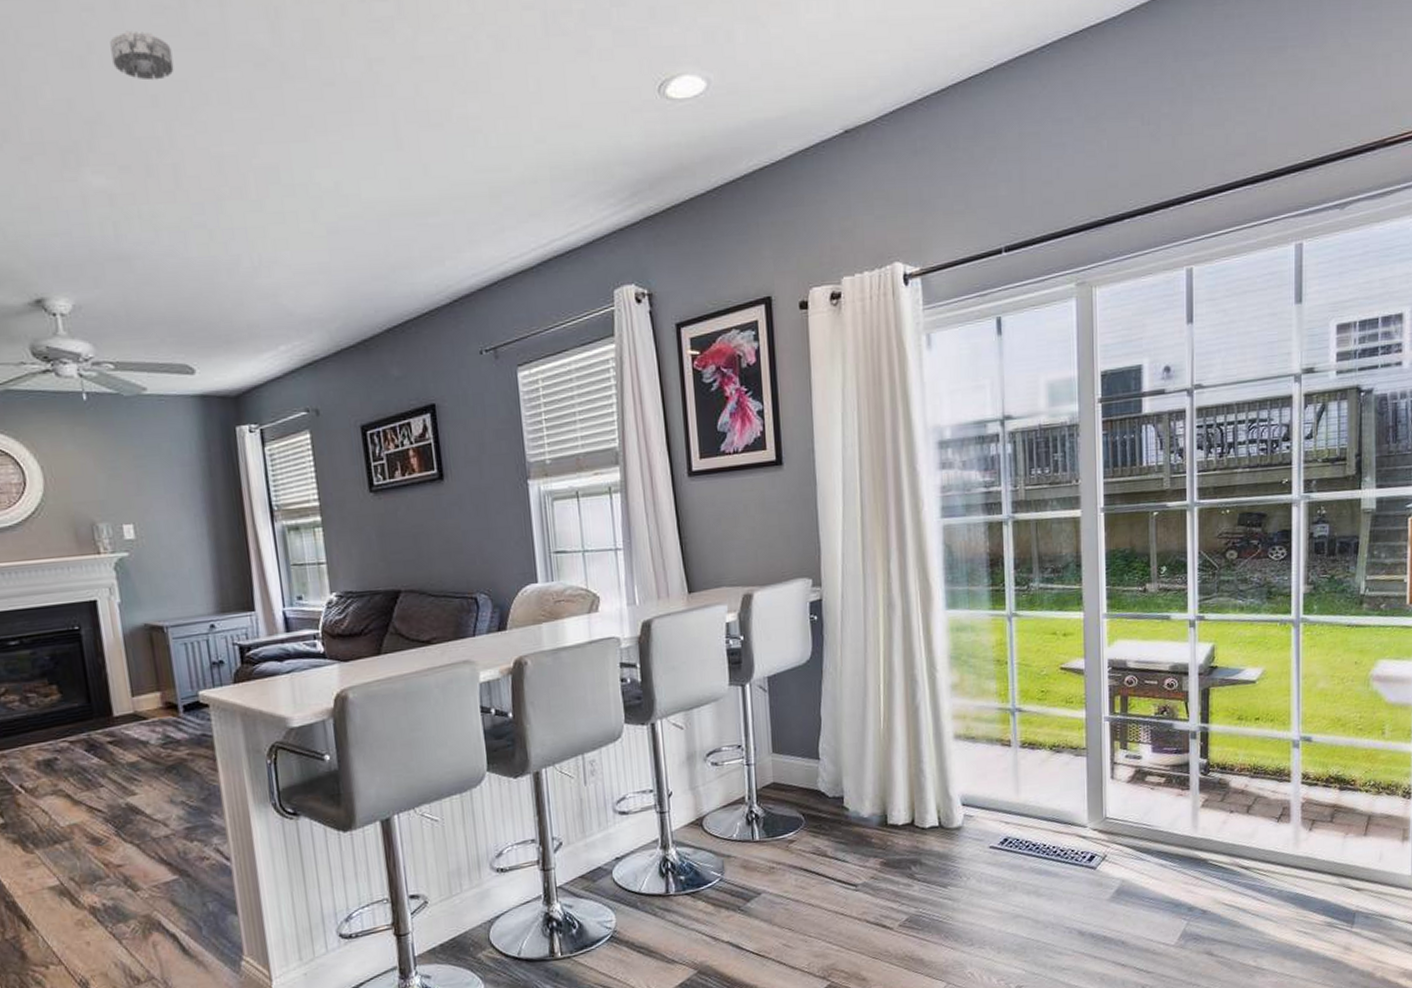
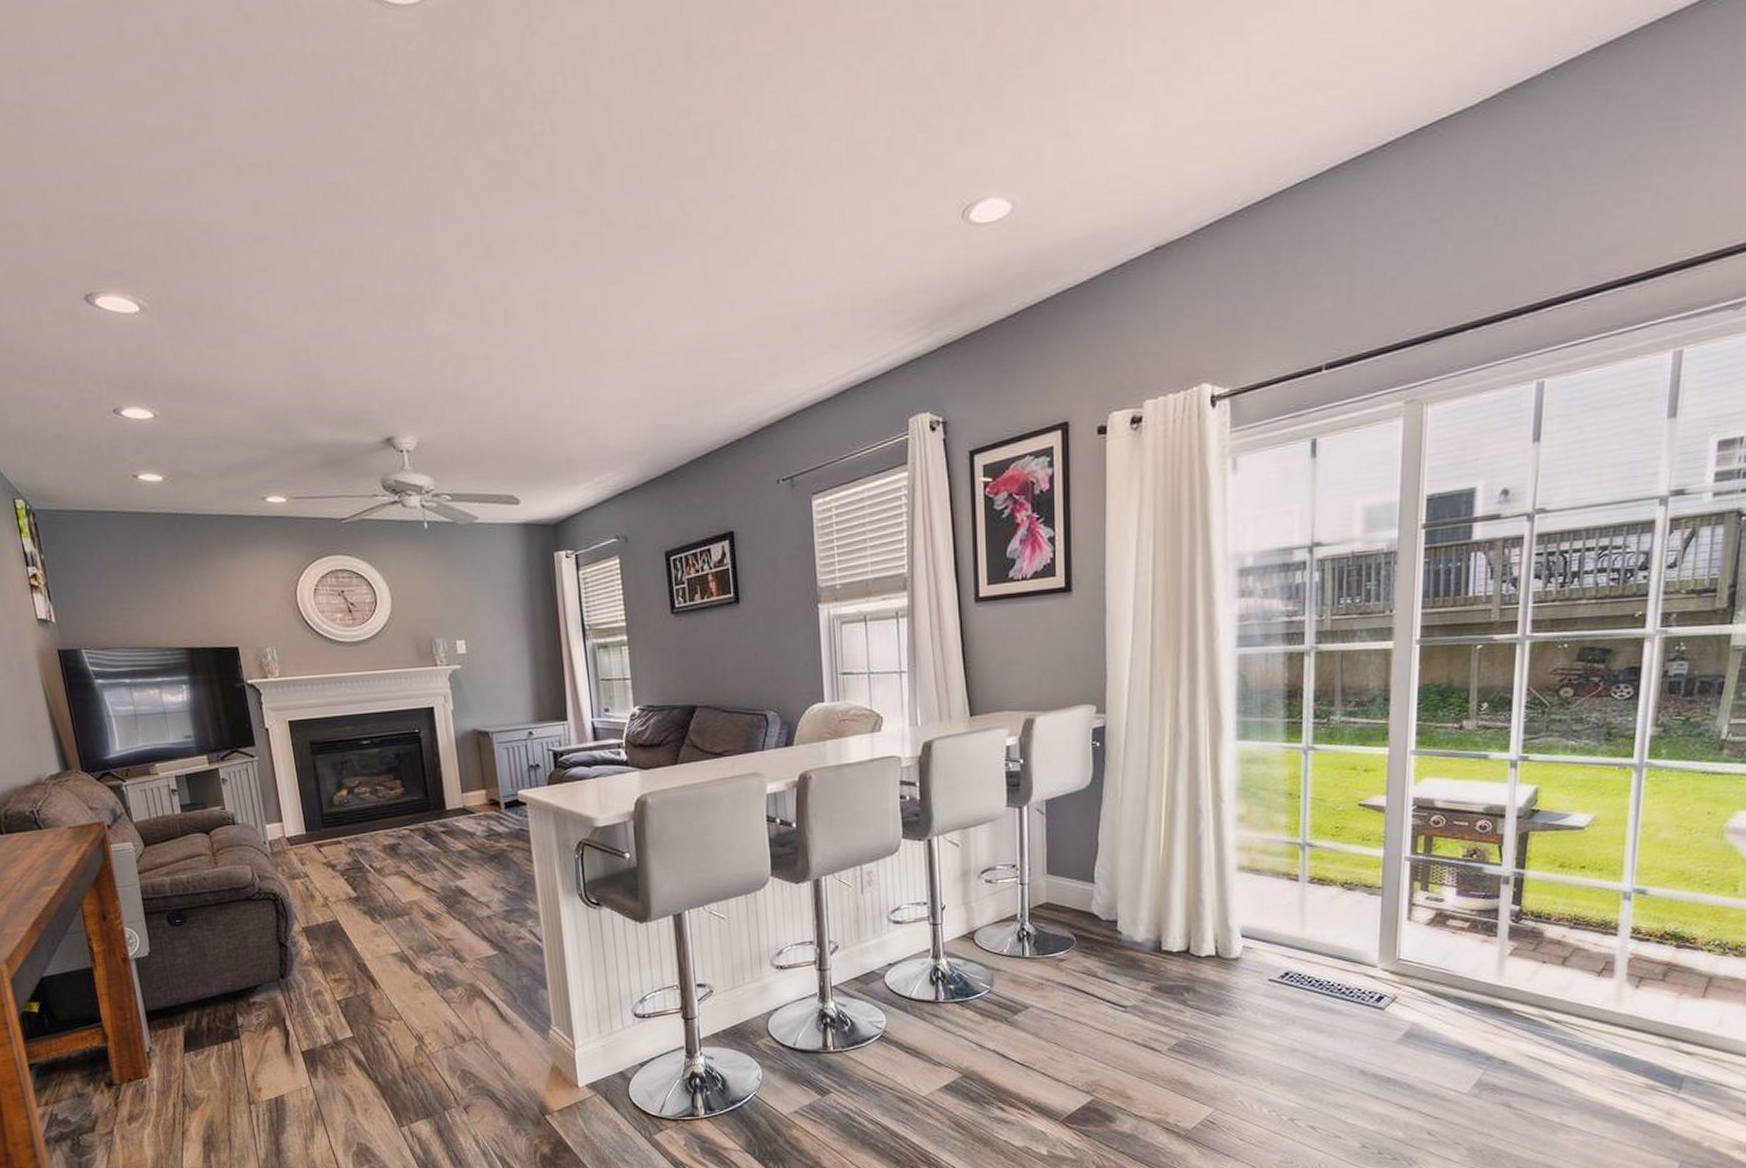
smoke detector: present [110,30,174,81] -> none [451,185,506,232]

